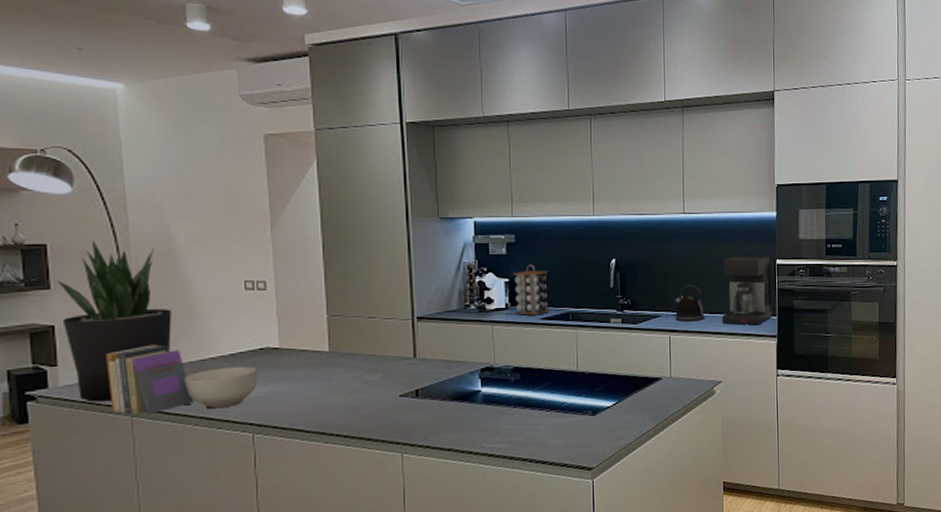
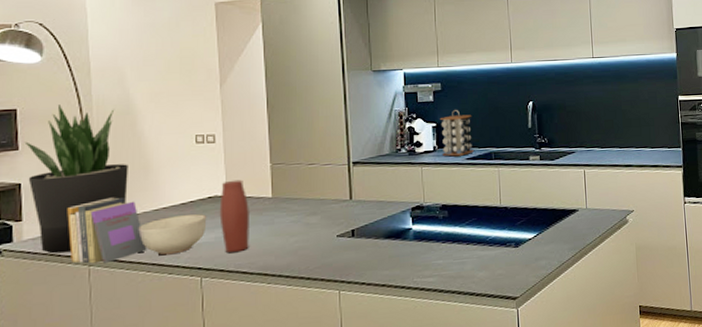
vase: none [272,331,305,410] -> present [219,179,249,254]
kettle: present [675,285,706,322] -> none [588,122,617,157]
coffee maker: present [722,256,772,326] -> none [630,93,677,158]

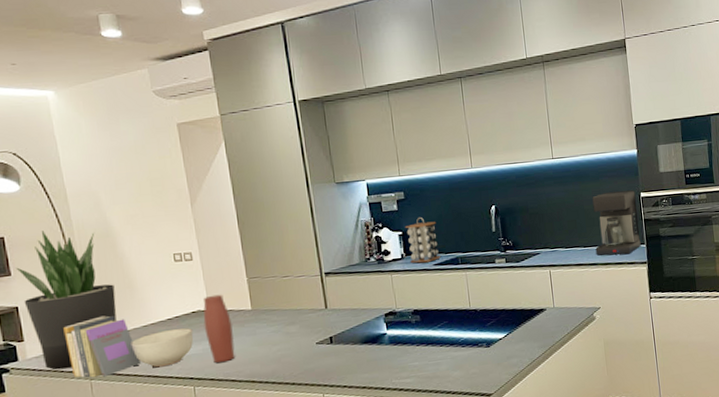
coffee maker: none [630,93,677,158] -> present [592,190,641,256]

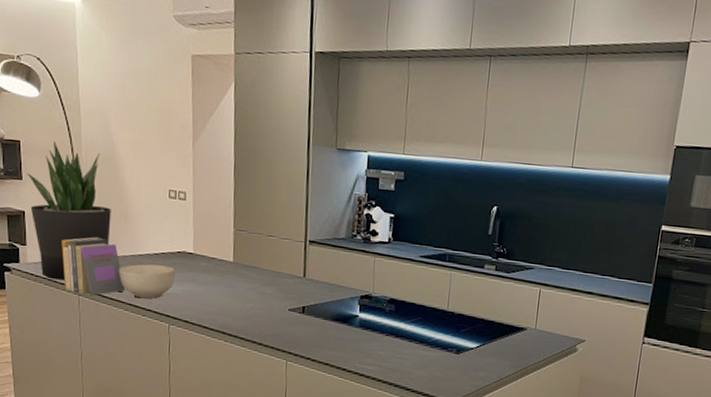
vase: present [203,294,235,364] -> none [186,239,213,308]
spice rack: present [405,217,441,264] -> none [396,203,432,253]
coffee maker: present [592,190,641,256] -> none [595,217,656,291]

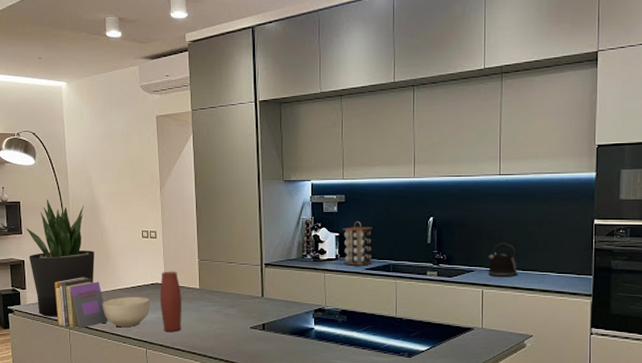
vase: none [186,239,213,308] -> present [159,271,182,332]
spice rack: none [396,203,432,253] -> present [342,222,373,266]
kettle: none [548,241,581,279] -> present [488,243,518,277]

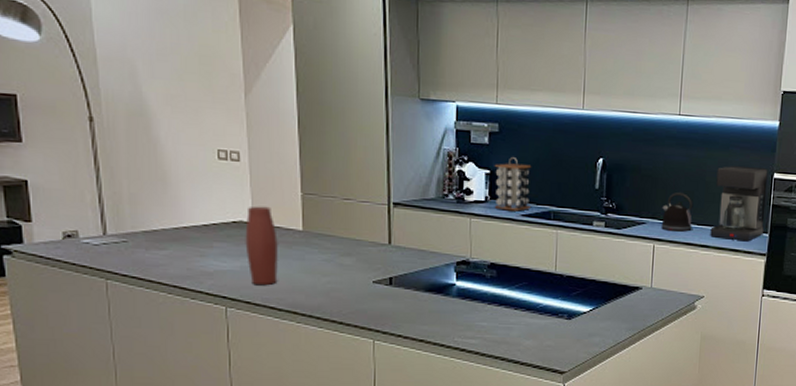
planter: present [26,199,94,317] -> none [28,95,144,262]
books: present [54,277,108,329] -> none [79,208,168,279]
bowl: present [102,296,150,328] -> none [157,237,232,279]
coffee maker: none [535,216,588,284] -> present [710,166,768,242]

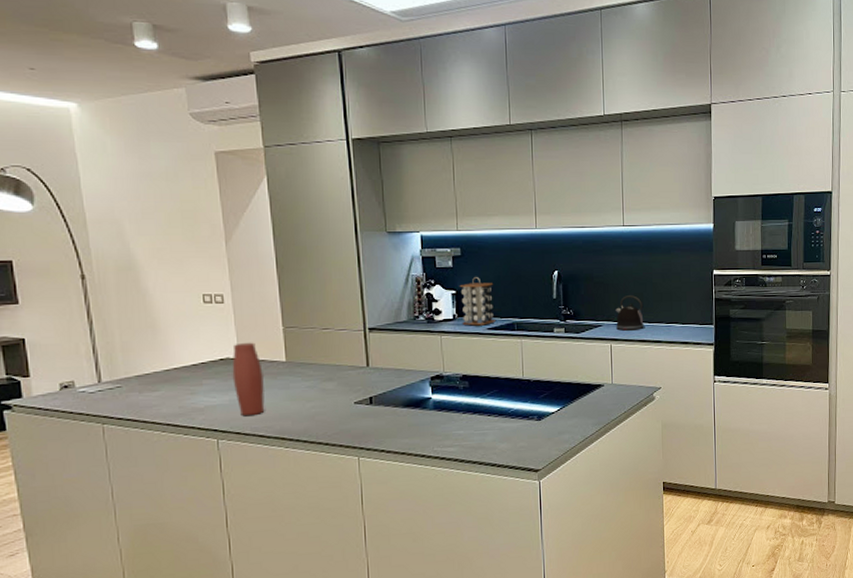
coffee maker: present [710,166,768,242] -> none [661,267,709,334]

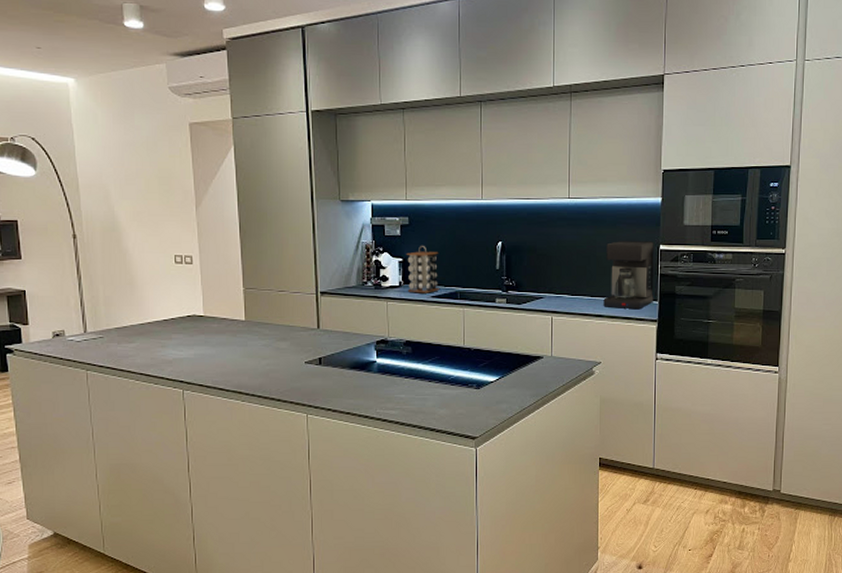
vase: present [232,342,265,417] -> none [197,301,225,370]
kettle: present [615,295,645,331] -> none [558,268,587,303]
coffee maker: none [661,267,709,334] -> present [603,241,654,310]

